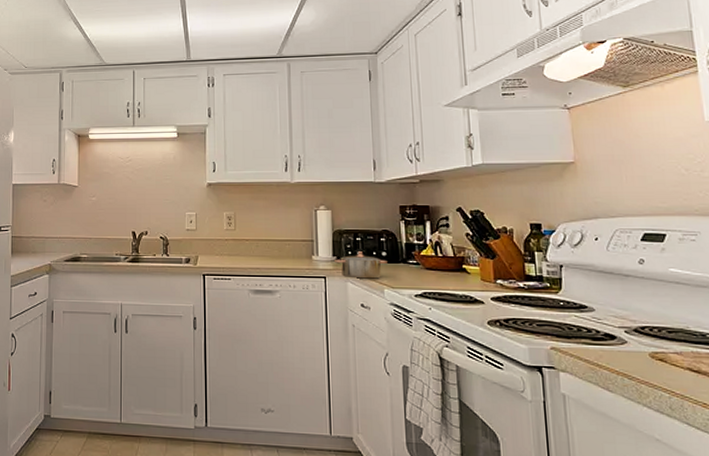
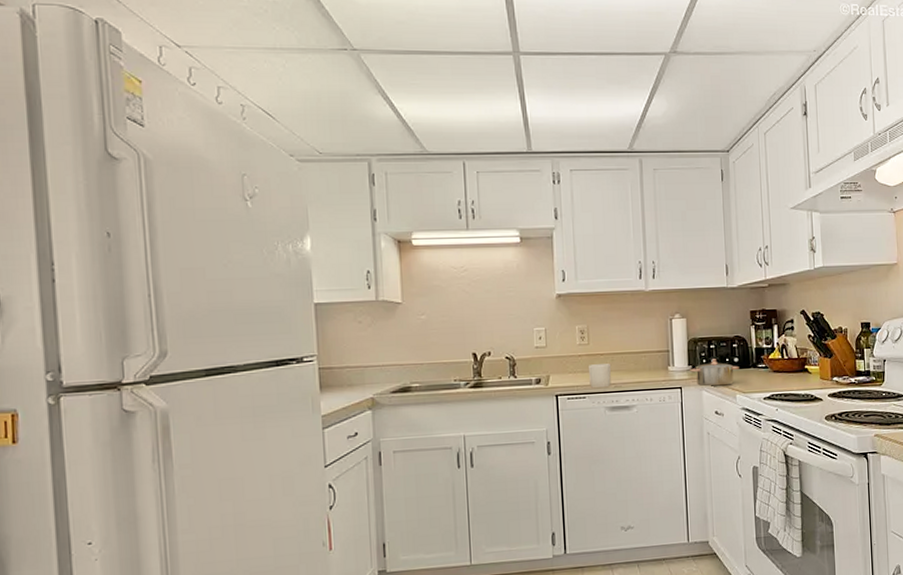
mug: none [233,249,256,272] -> present [588,364,612,389]

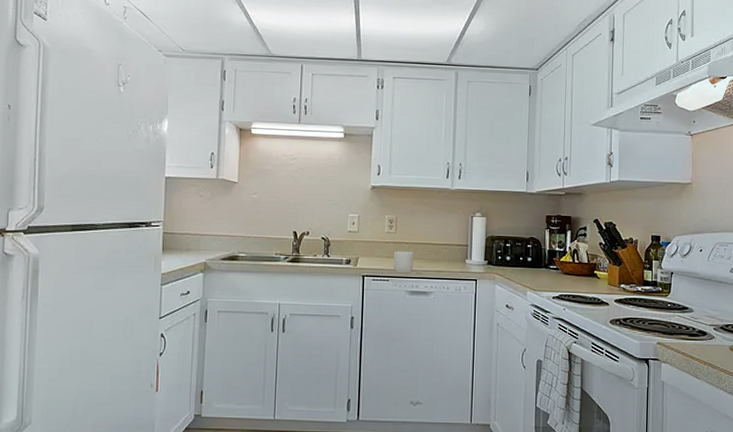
cooking pot: present [689,359,739,387] -> none [485,256,532,282]

